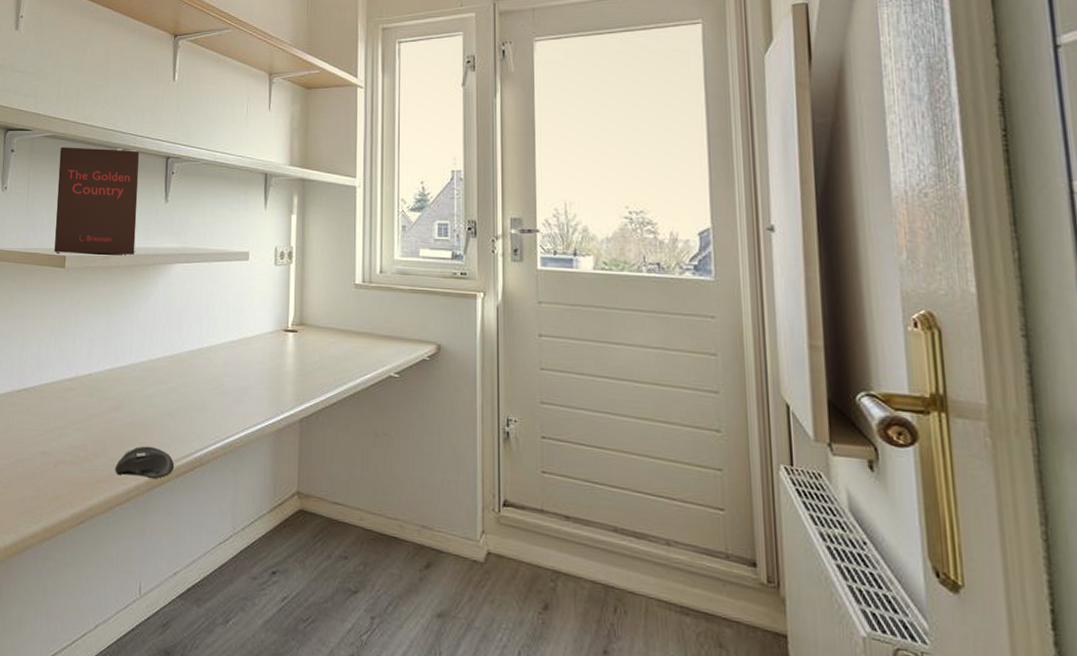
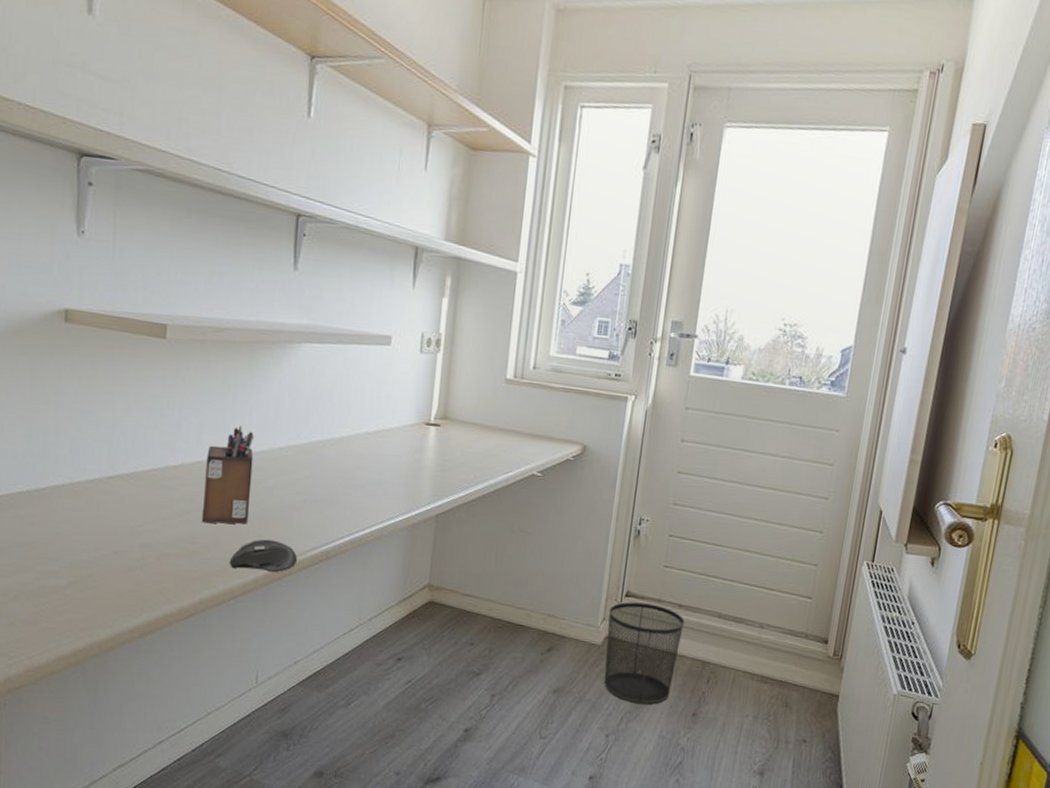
books: present [54,147,139,255] -> none [152,186,262,329]
desk organizer: none [91,339,136,432] -> present [201,425,255,524]
waste bin: none [487,512,575,637] -> present [604,601,685,705]

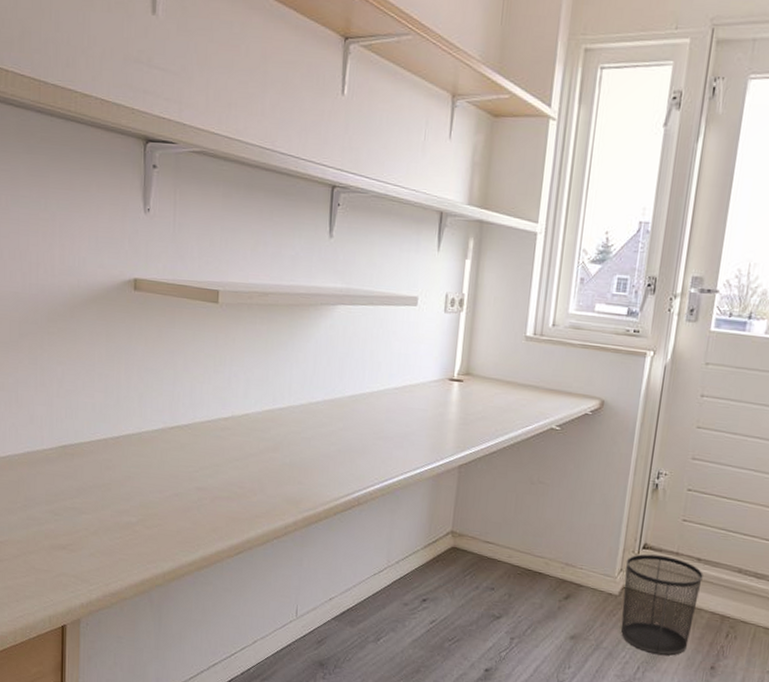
desk organizer: present [201,425,255,524] -> none [248,381,295,472]
computer mouse: present [229,539,298,573] -> none [272,485,333,516]

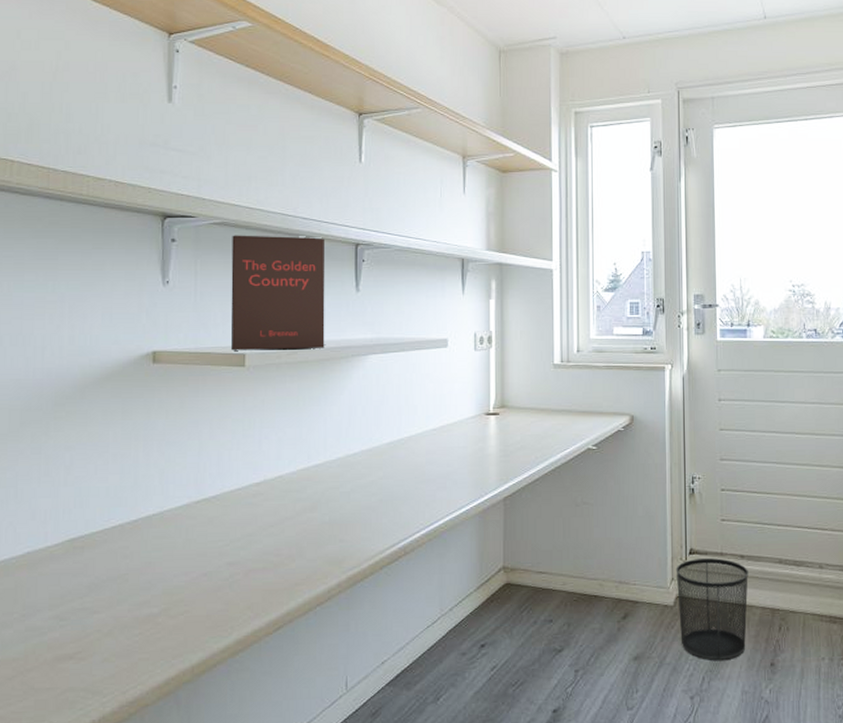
books: none [206,165,301,293] -> present [230,235,325,351]

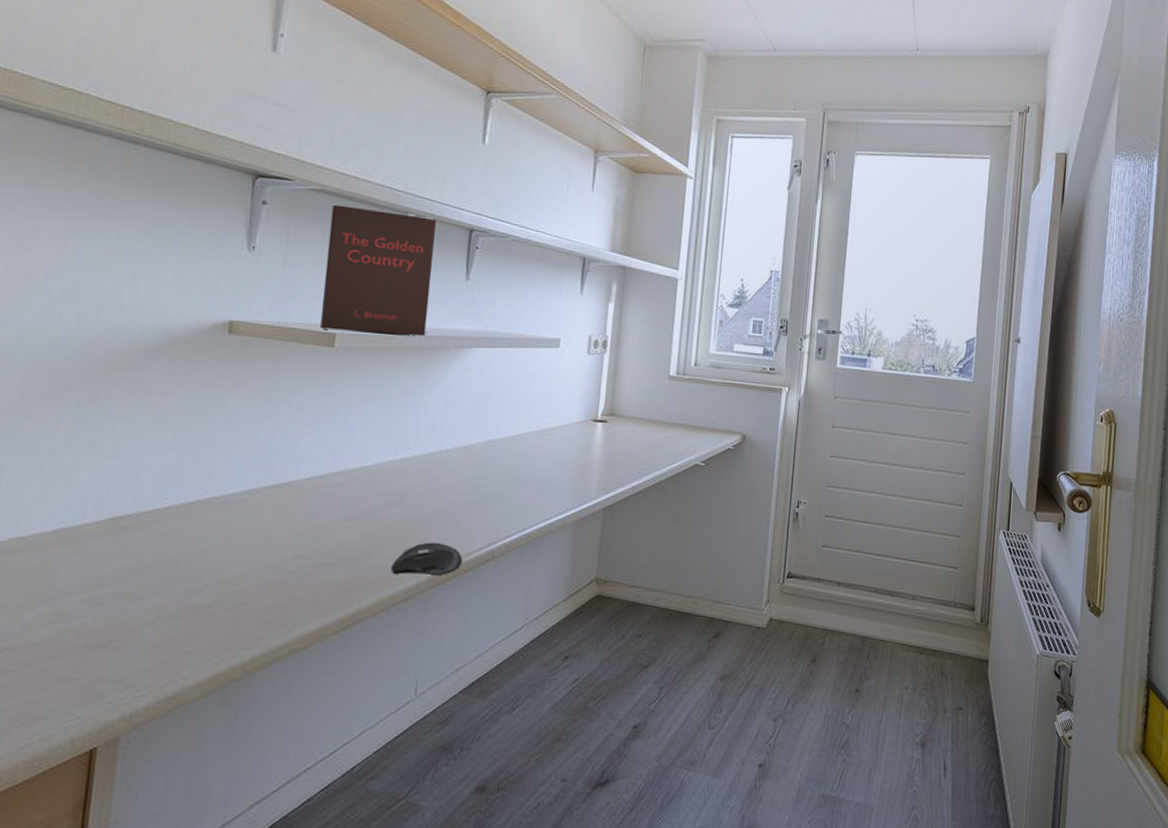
computer mouse: none [313,542,378,575] -> present [390,542,463,576]
waste bin: present [676,558,748,661] -> none [770,583,844,685]

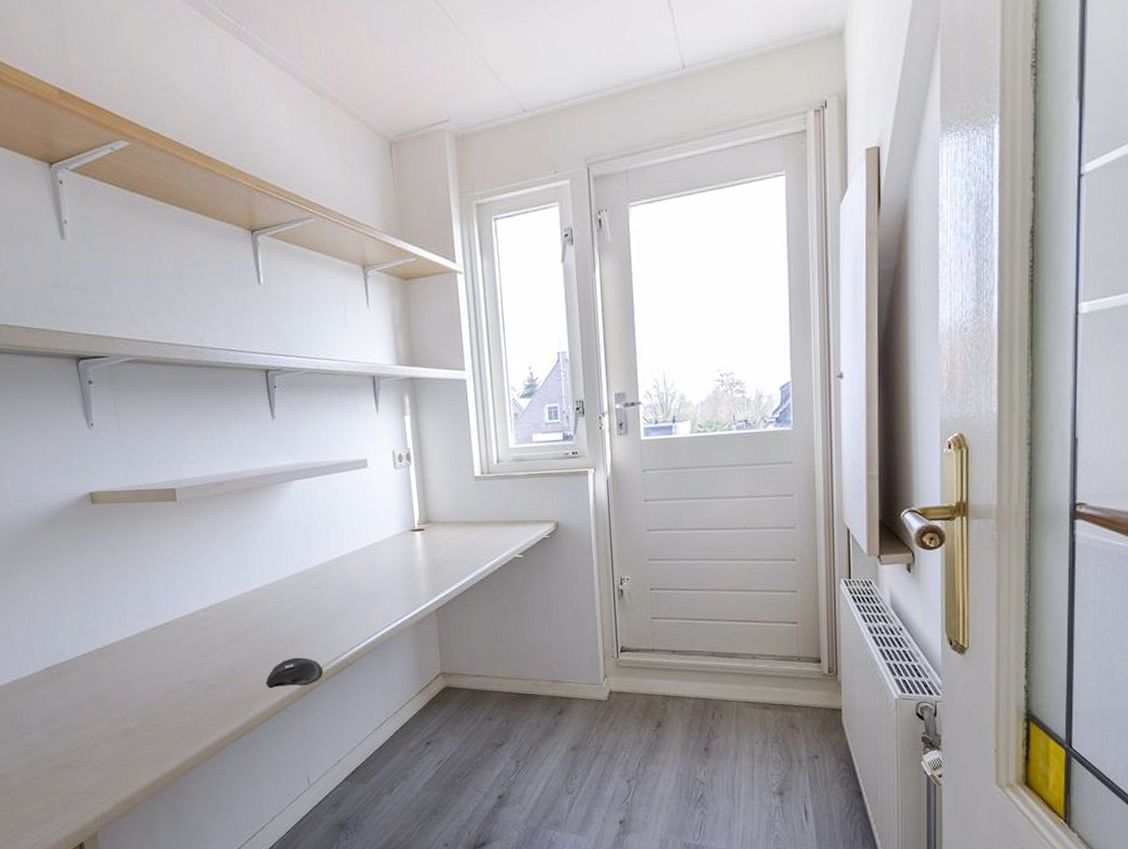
books: present [320,204,436,336] -> none [145,367,249,486]

